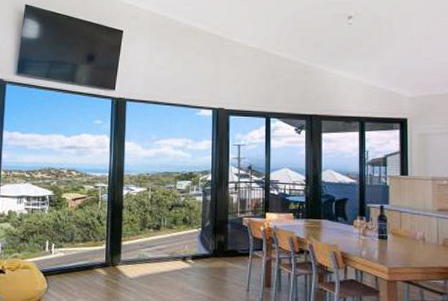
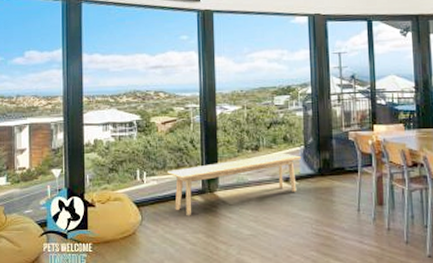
bench: none [74,233,199,286] -> present [168,153,302,215]

